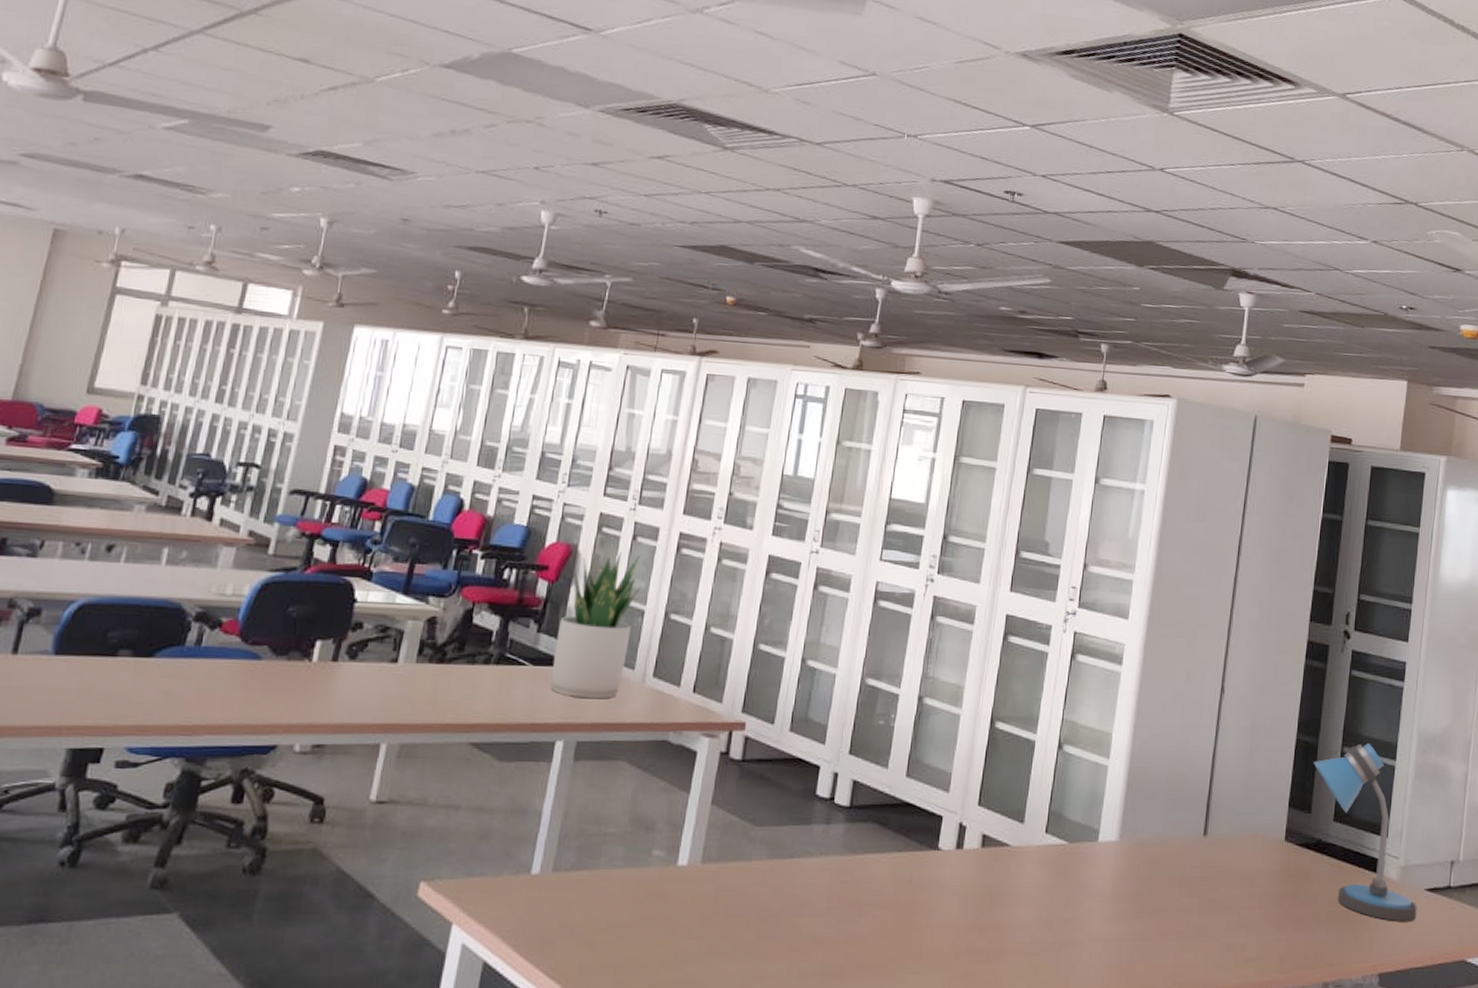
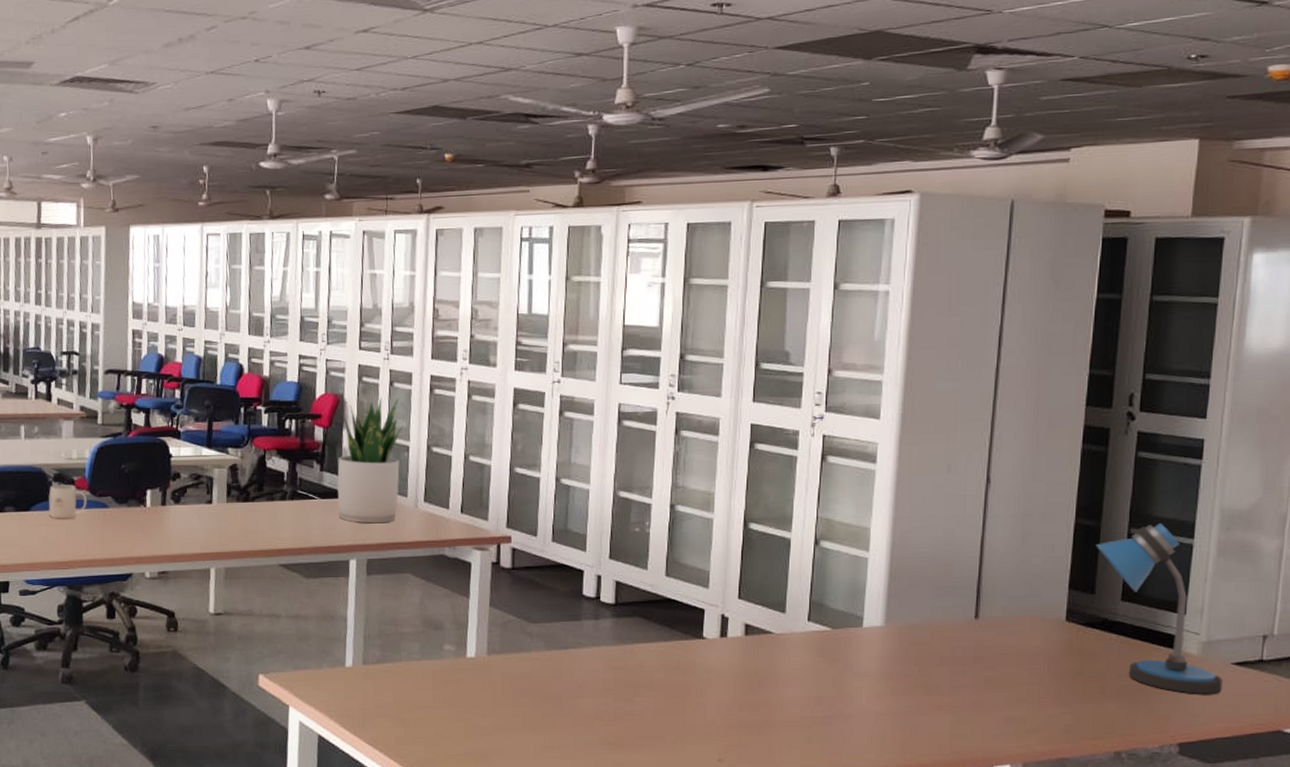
mug: none [178,626,235,671] -> present [48,484,87,519]

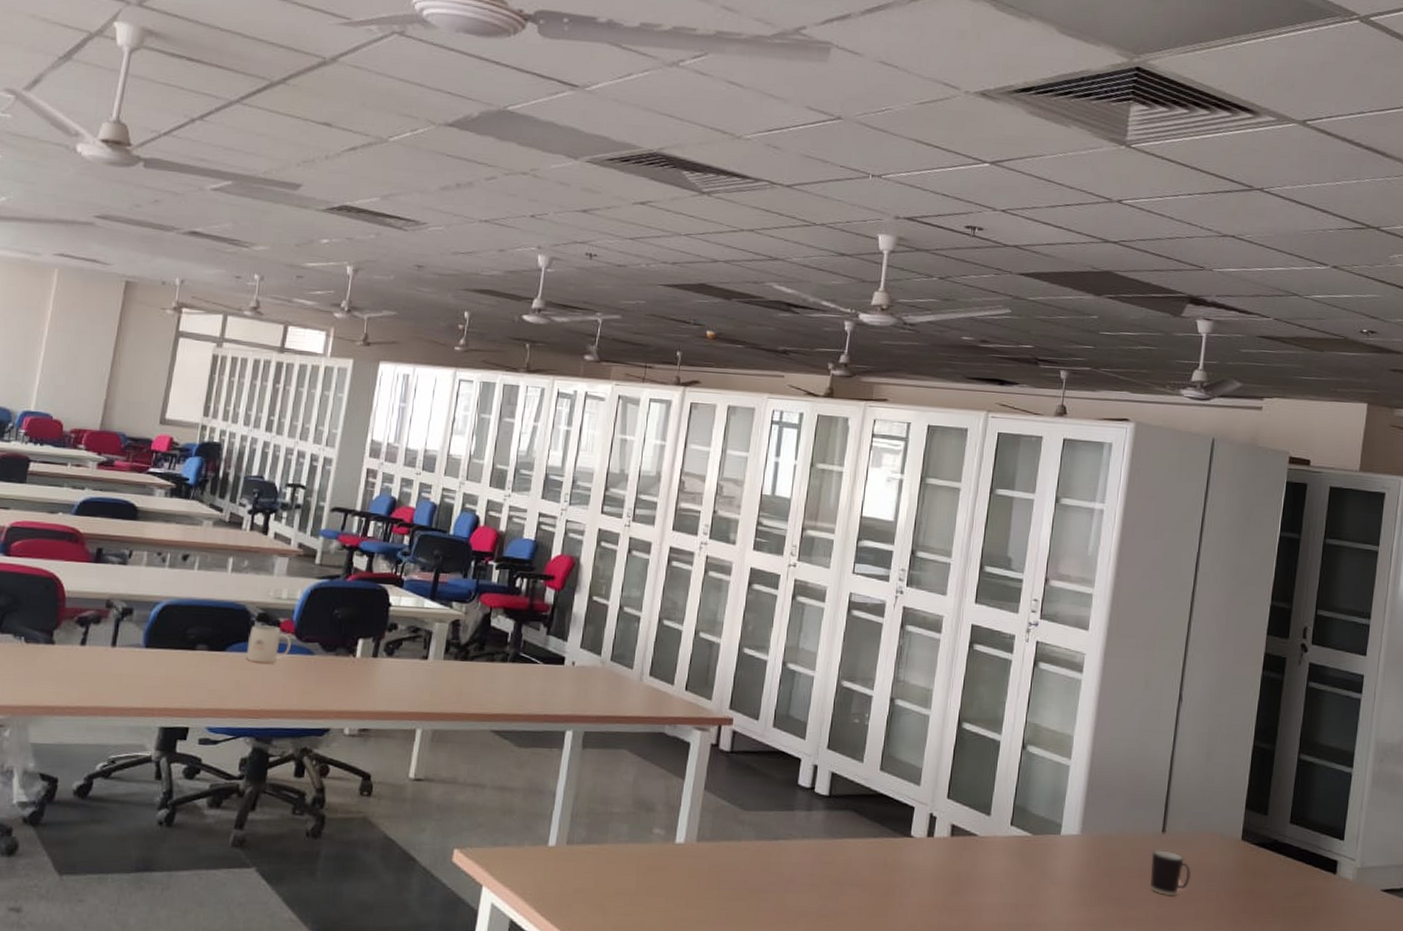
planter: present [337,396,403,524] -> none [560,563,637,695]
mug: none [963,635,1009,681] -> present [1149,848,1191,895]
desk lamp: present [1095,522,1223,694] -> none [1270,750,1373,919]

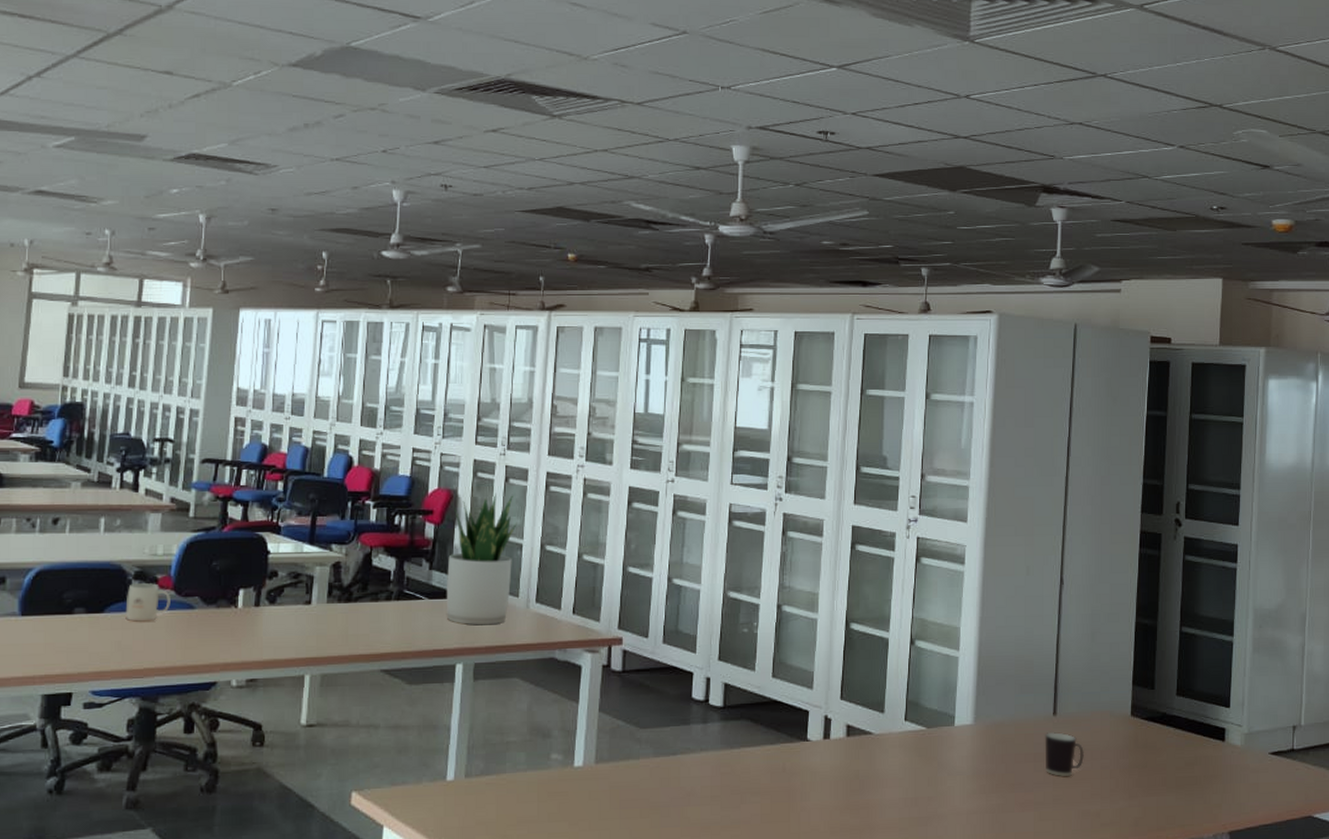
planter: none [560,563,637,695] -> present [446,493,517,626]

